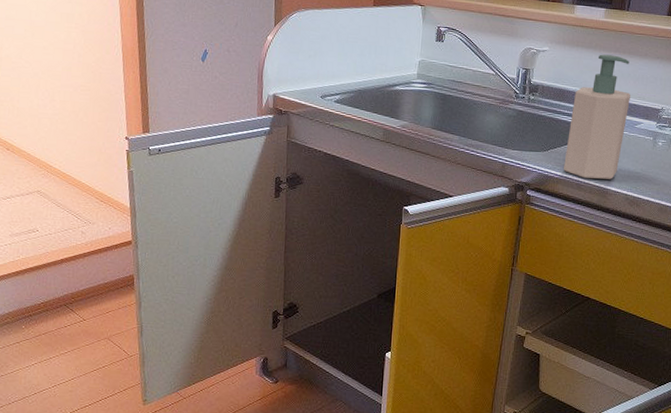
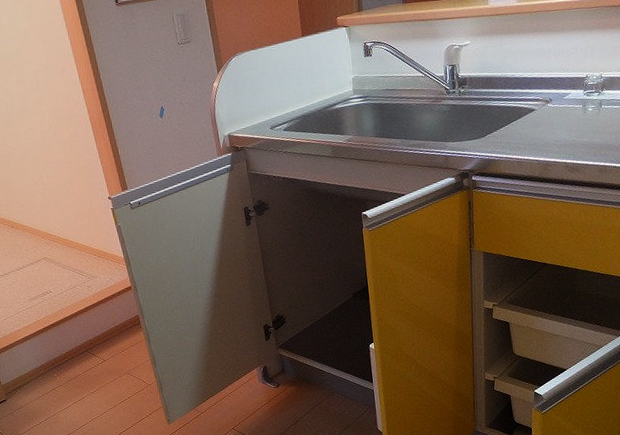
soap bottle: present [564,54,630,179] -> none [501,35,555,156]

